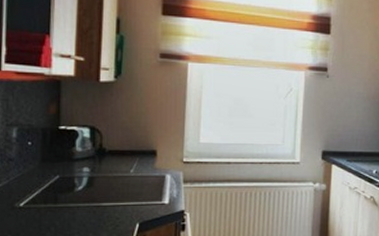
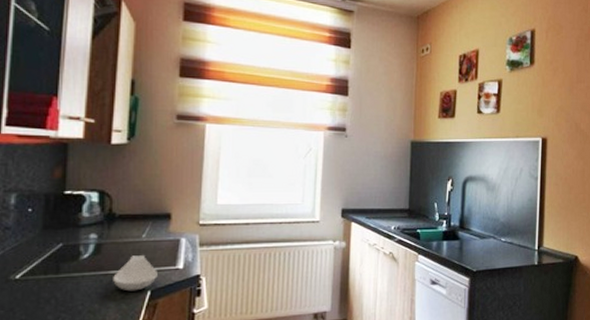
spoon rest: none [105,189,145,223] -> present [113,255,157,292]

